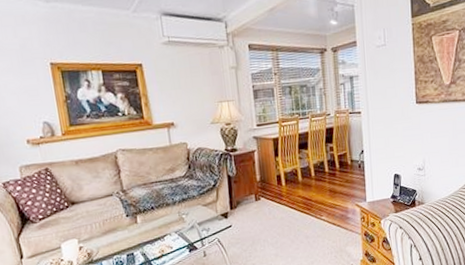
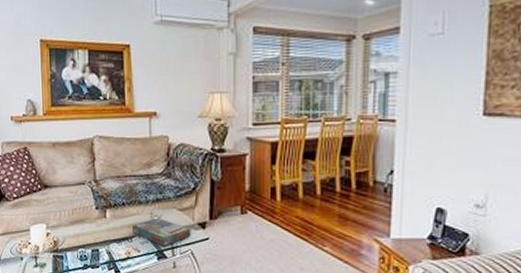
board game: none [162,215,216,240] -> present [131,218,191,247]

